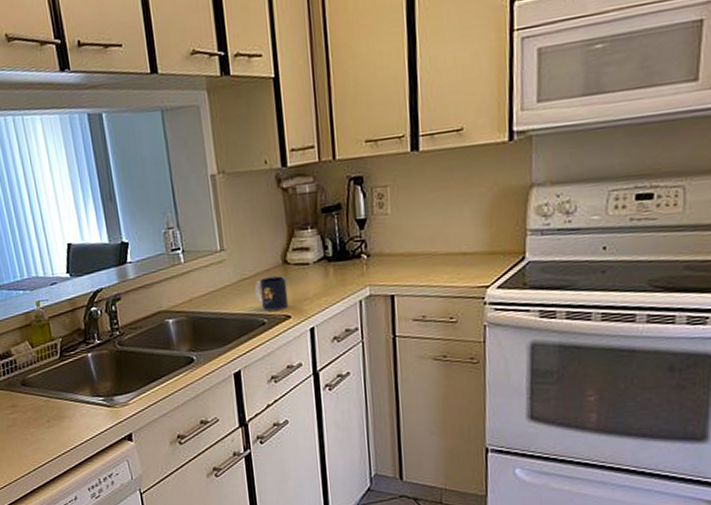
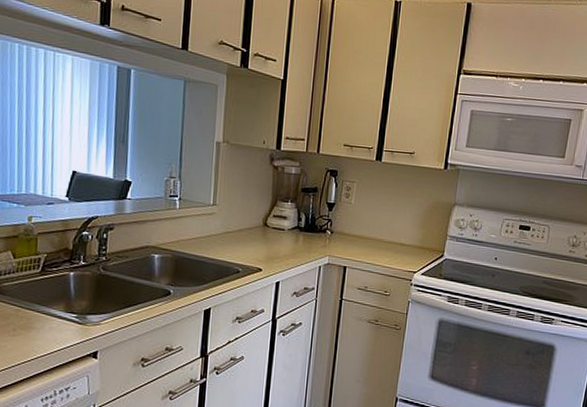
mug: present [254,276,289,311] -> none [235,234,264,263]

